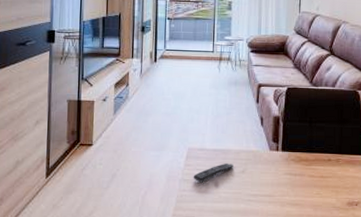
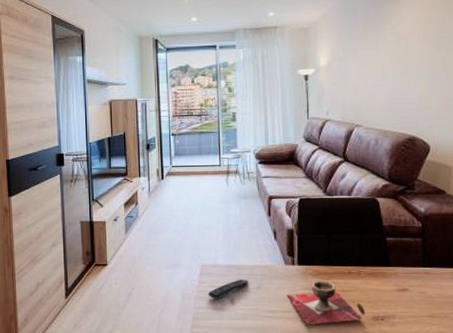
decorative bowl: none [269,167,342,209] -> present [287,281,366,325]

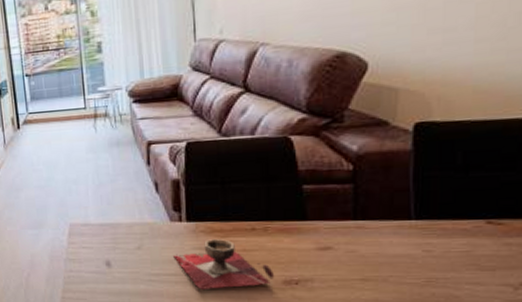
remote control: present [208,280,249,300] -> none [79,239,126,262]

